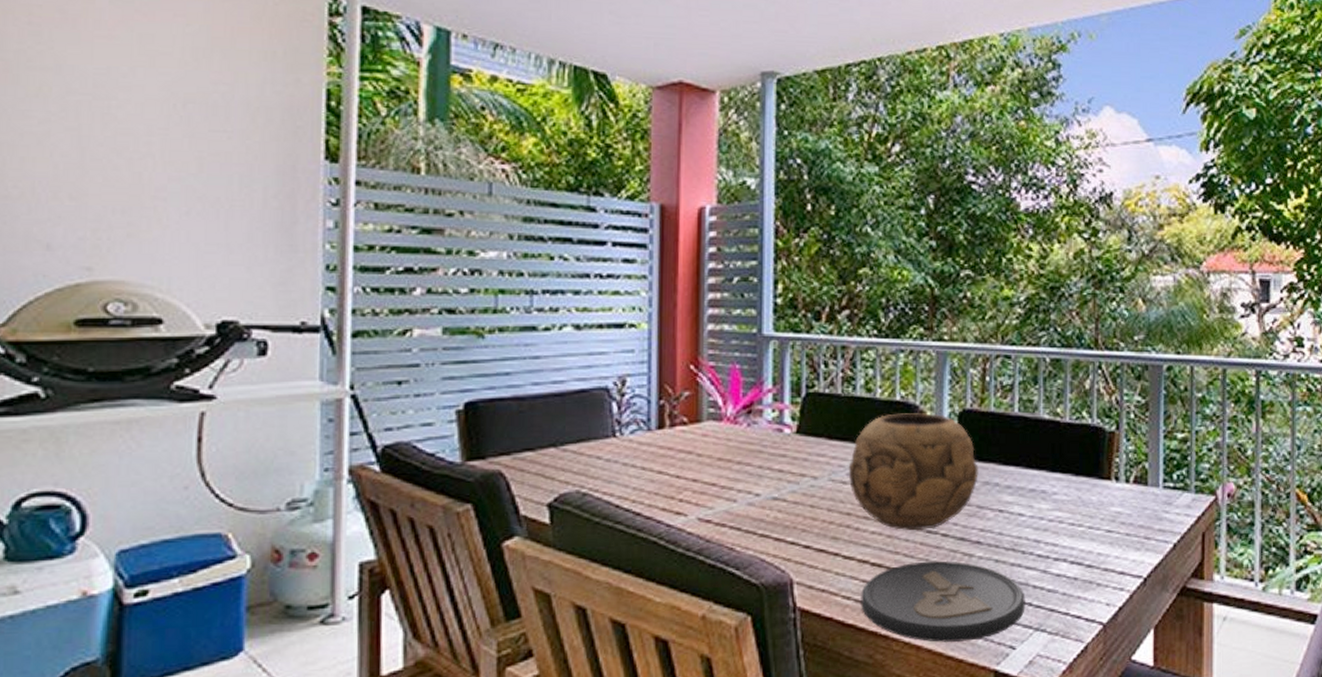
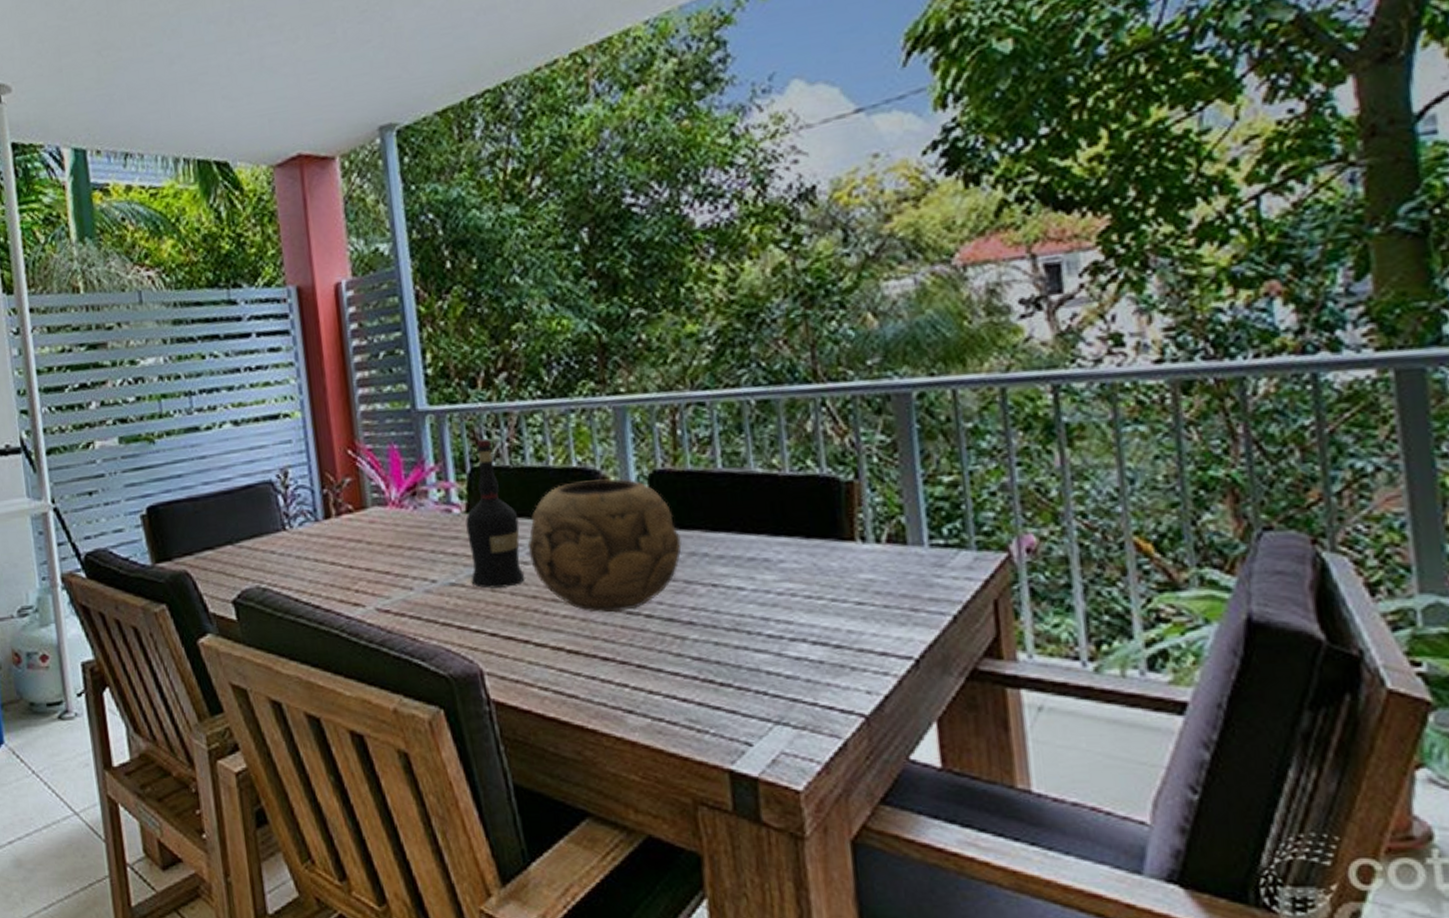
liquor: none [793,367,843,504] -> present [465,438,525,589]
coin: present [861,561,1025,642] -> none [559,645,760,738]

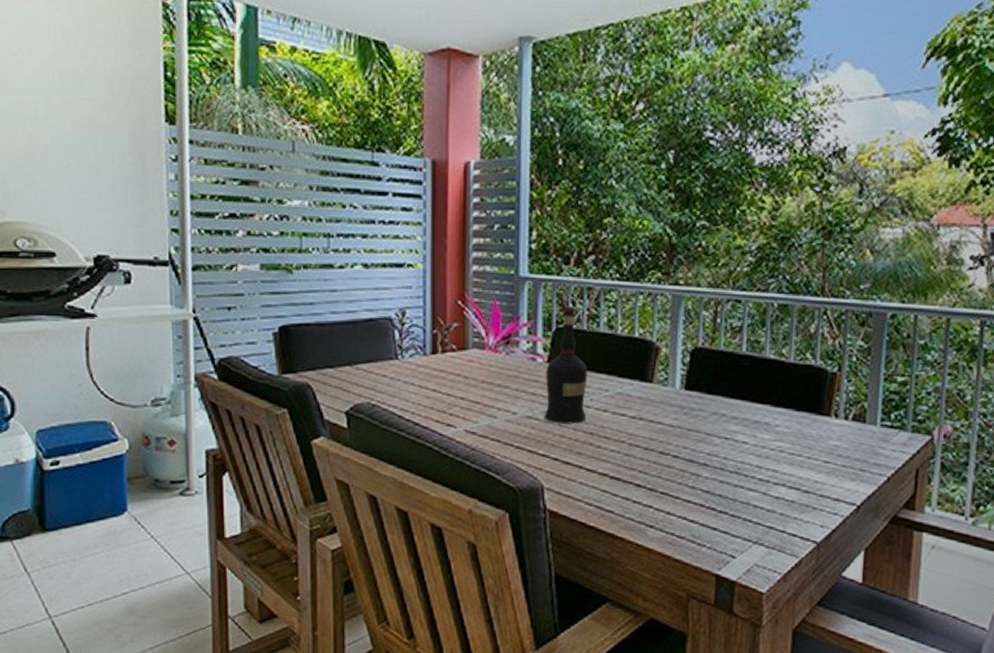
decorative bowl: present [527,478,682,613] -> none [592,348,709,452]

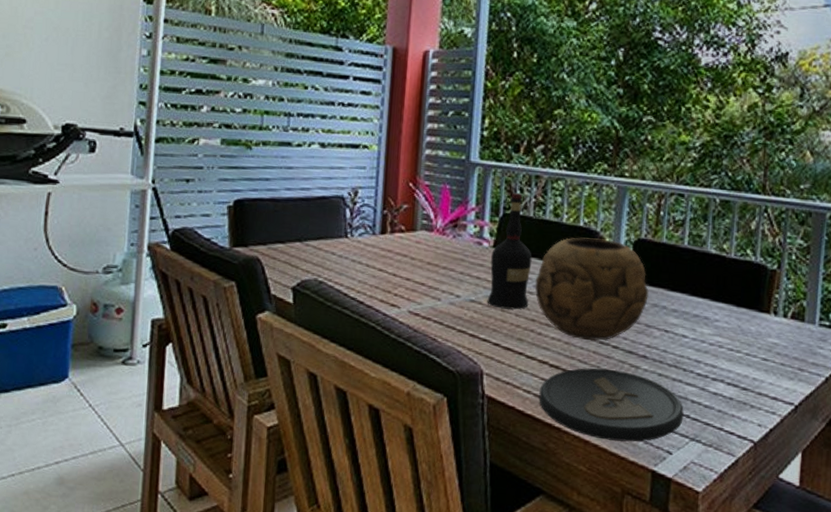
decorative bowl: none [592,348,709,452] -> present [535,237,650,341]
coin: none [601,478,746,548] -> present [539,368,684,442]

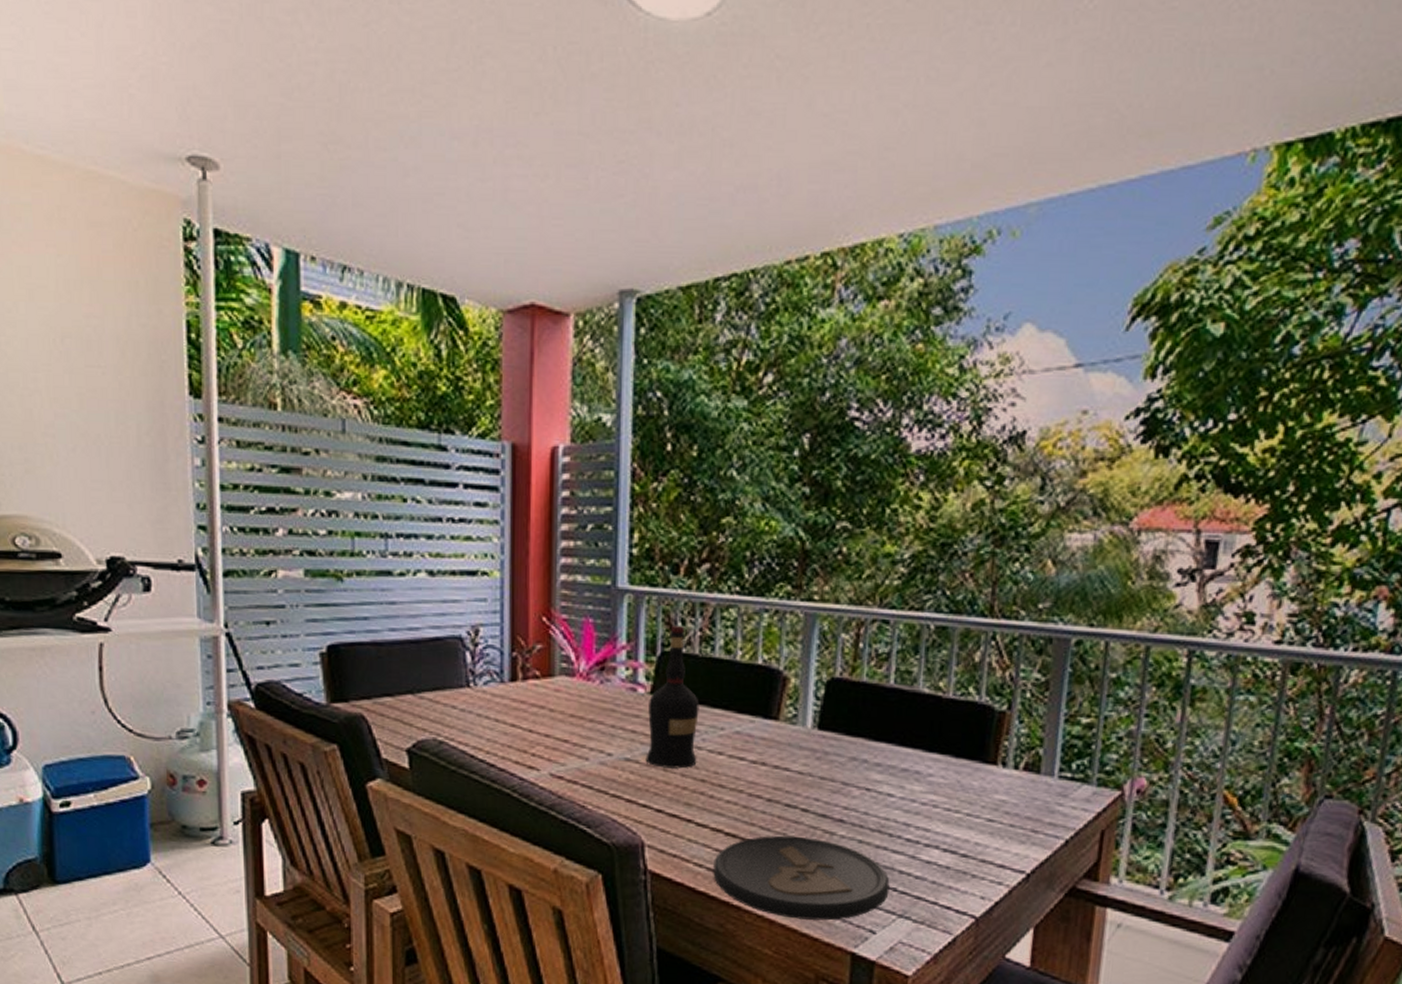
decorative bowl: present [535,237,650,341] -> none [704,678,847,804]

